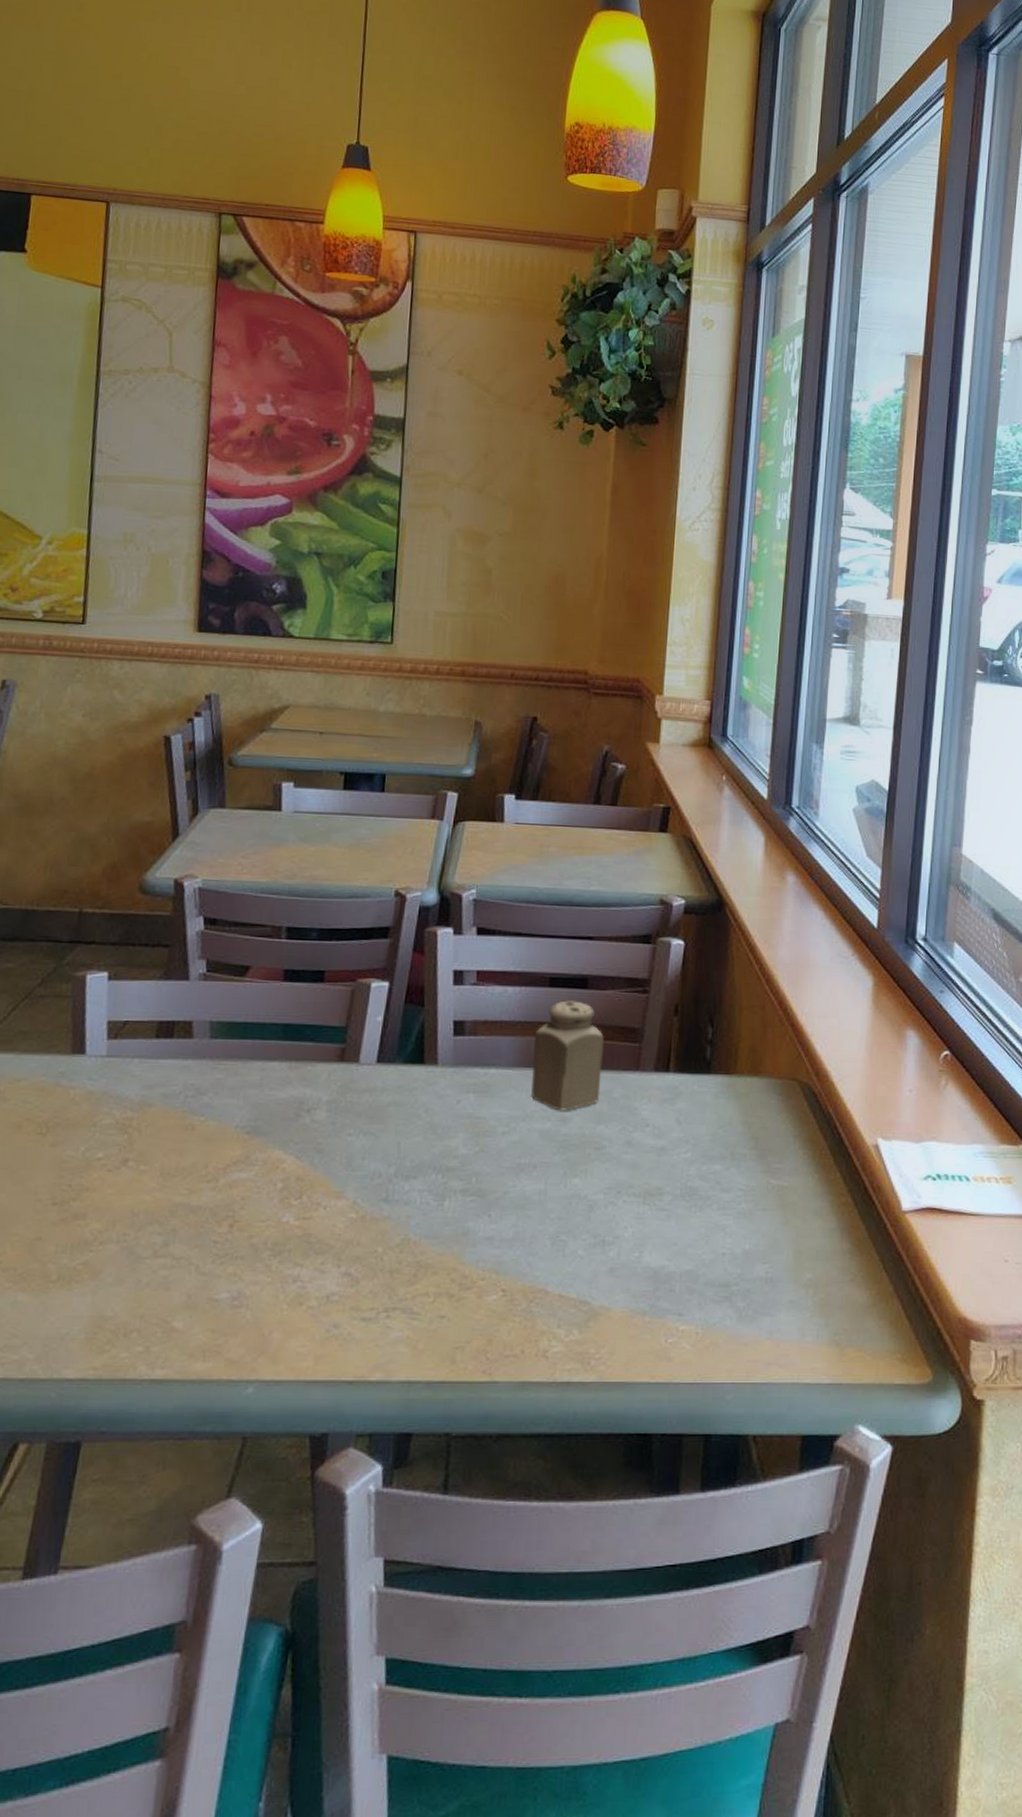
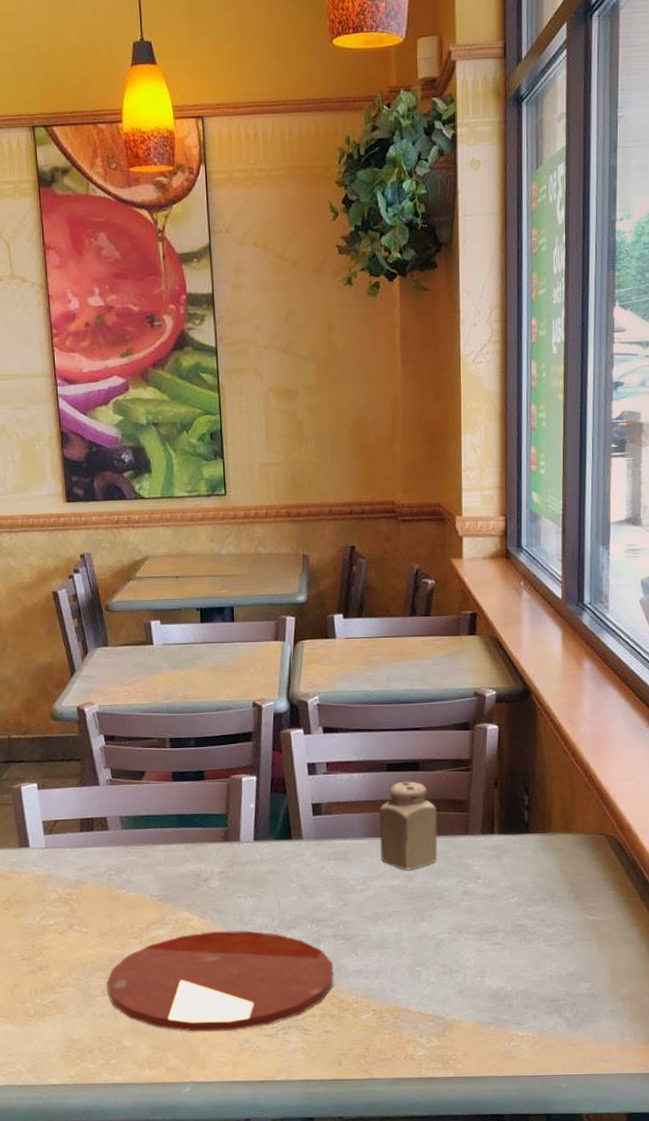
plate: none [159,1176,459,1311] -> present [106,930,334,1032]

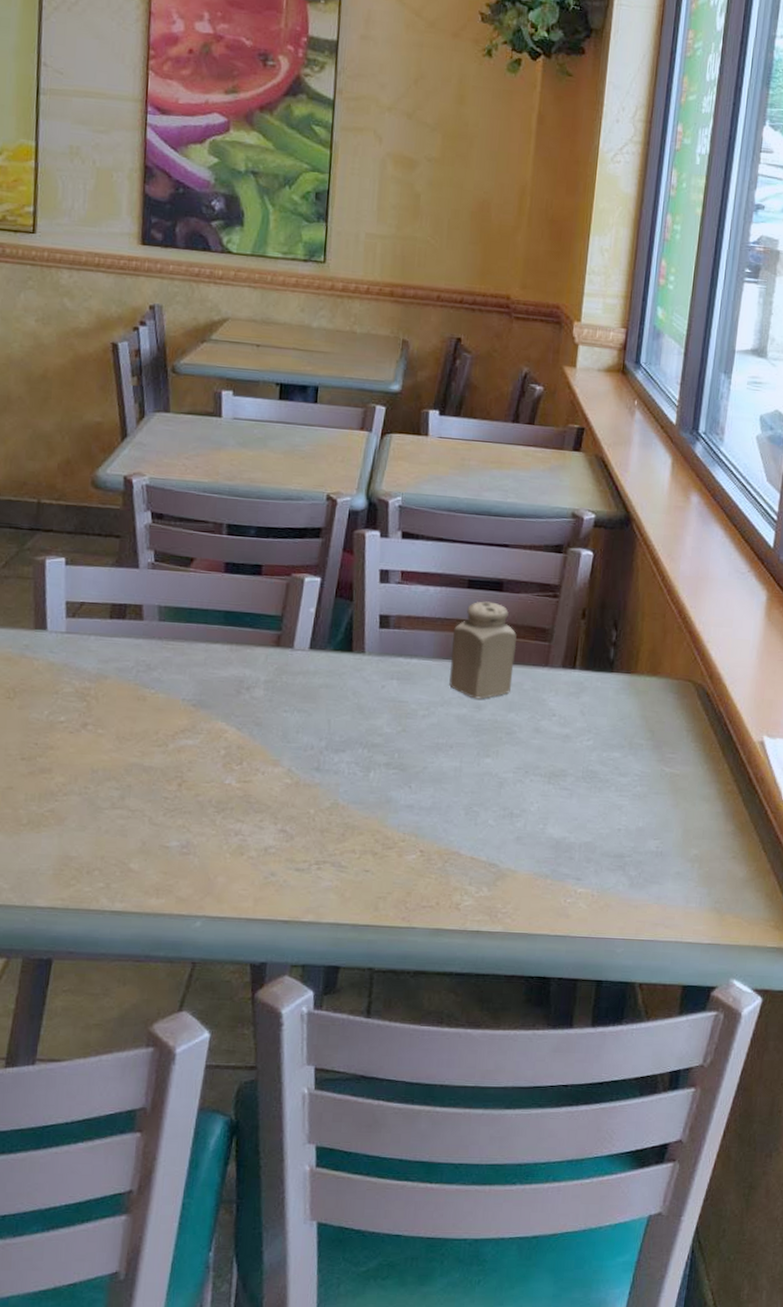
plate: present [106,930,334,1032] -> none [117,746,383,861]

